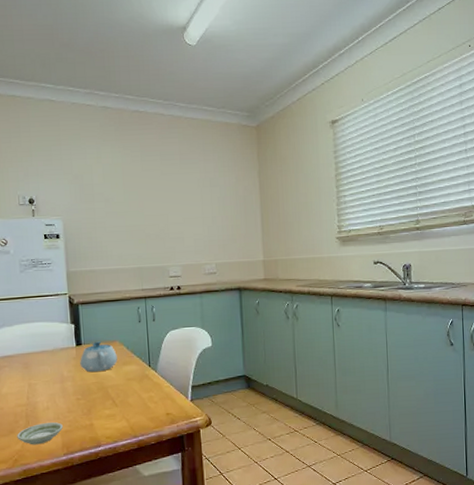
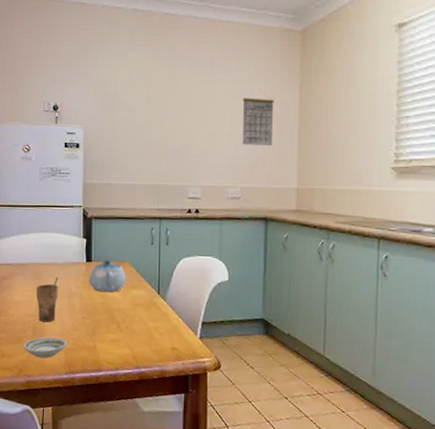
cup: none [26,364,50,410] -> present [36,277,58,322]
calendar: none [211,177,240,227] -> present [242,89,274,145]

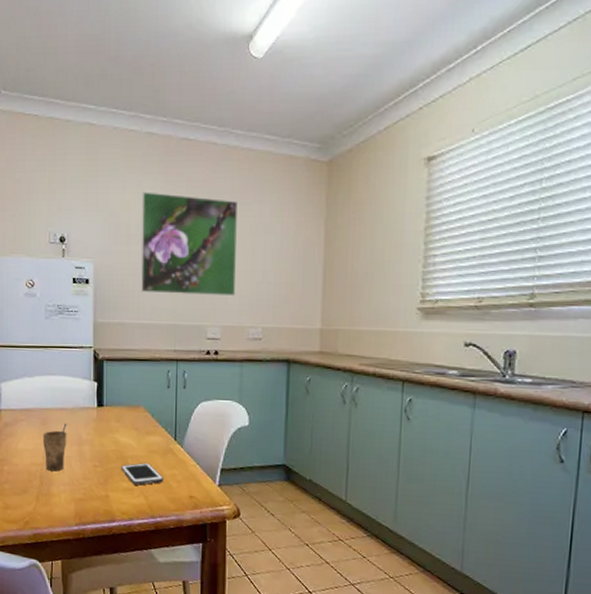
saucer: present [23,337,67,359] -> none [30,487,77,510]
teapot: present [89,260,126,293] -> none [100,404,141,439]
cell phone: none [108,315,147,337] -> present [122,462,163,486]
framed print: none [126,62,216,158] -> present [140,191,237,297]
calendar: present [242,89,274,145] -> none [264,223,299,284]

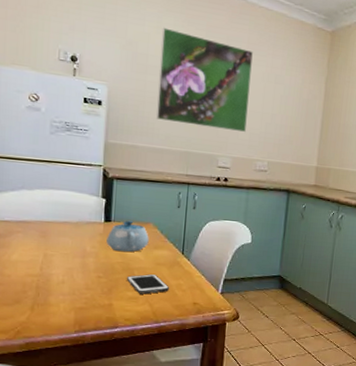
cup: present [43,423,67,472] -> none [41,236,70,282]
teapot: none [100,404,141,439] -> present [106,220,149,252]

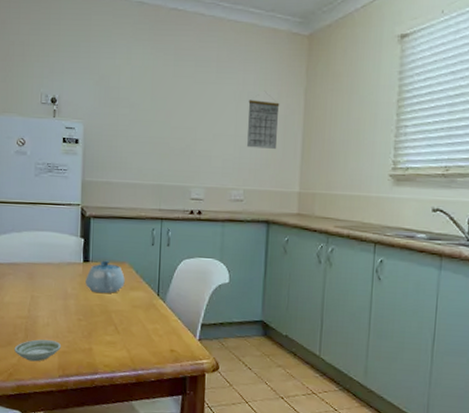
saucer: none [23,297,78,319] -> present [14,339,61,362]
cell phone: present [127,273,169,295] -> none [105,317,146,339]
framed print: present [155,27,253,133] -> none [128,57,223,160]
calendar: none [273,76,304,128] -> present [247,92,280,149]

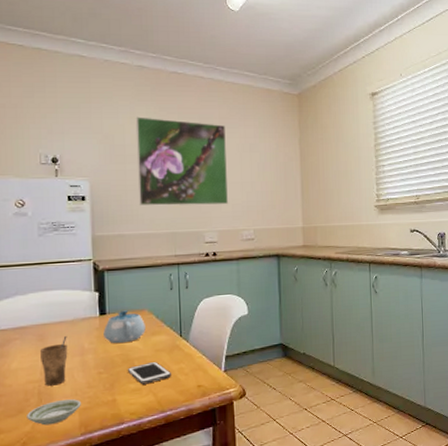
cup: none [29,277,53,325] -> present [40,335,68,386]
cell phone: none [105,317,146,339] -> present [128,361,171,385]
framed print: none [128,57,223,160] -> present [135,117,229,206]
calendar: present [247,92,280,149] -> none [251,143,280,192]

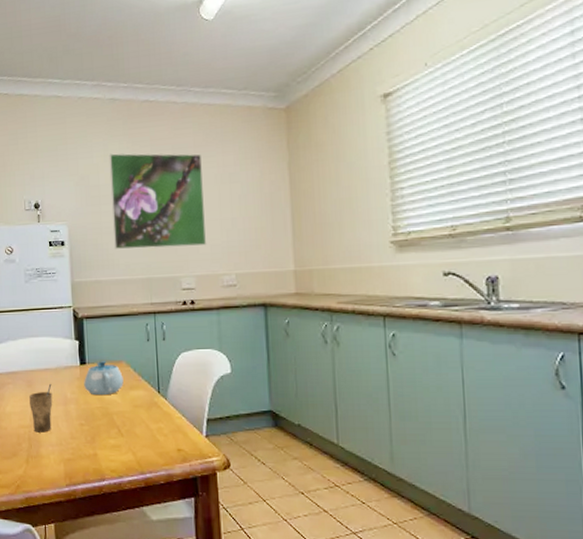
saucer: present [27,399,81,426] -> none [19,448,65,472]
cell phone: present [128,361,171,385] -> none [108,417,150,442]

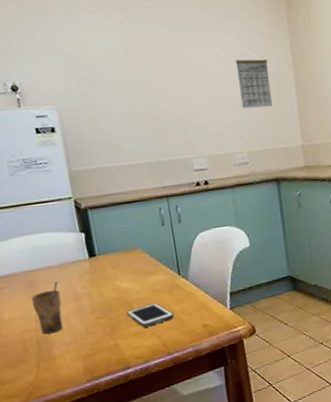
teapot: present [84,361,124,396] -> none [95,250,141,287]
cell phone: none [108,417,150,442] -> present [127,302,174,328]
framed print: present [109,153,207,250] -> none [98,29,216,134]
calendar: none [230,171,266,230] -> present [235,50,273,109]

